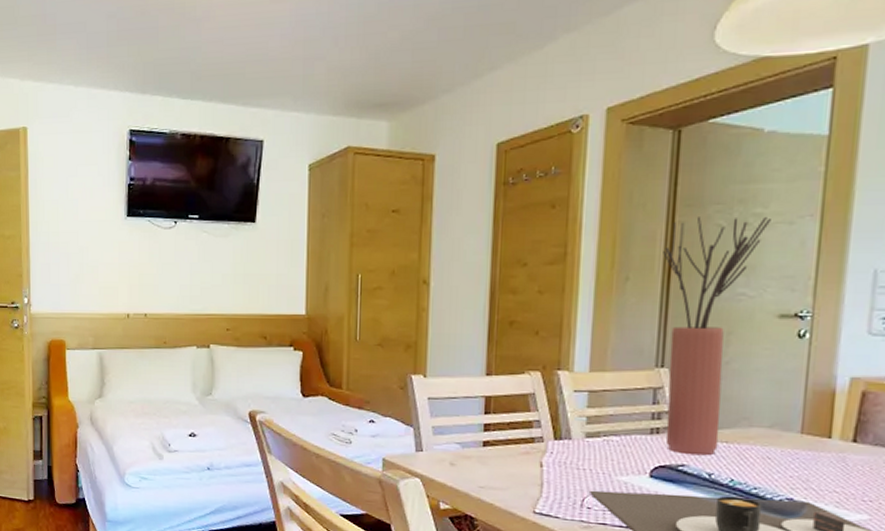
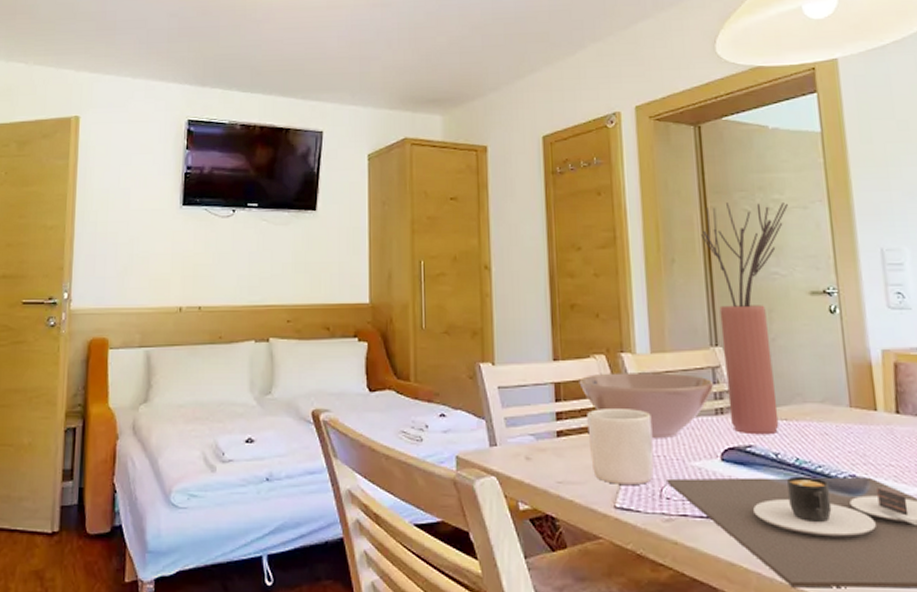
bowl: none [510,389,652,453] -> present [579,373,713,438]
mug: none [514,422,582,494] -> present [587,409,655,484]

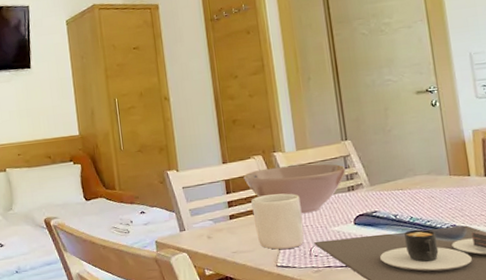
vase: present [701,203,788,435] -> none [330,25,397,203]

